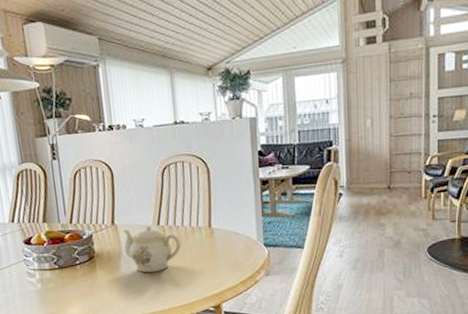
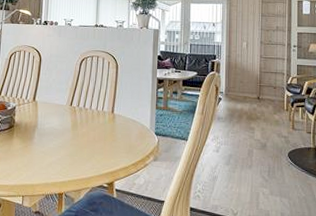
teapot: present [123,226,181,273] -> none [39,106,87,146]

